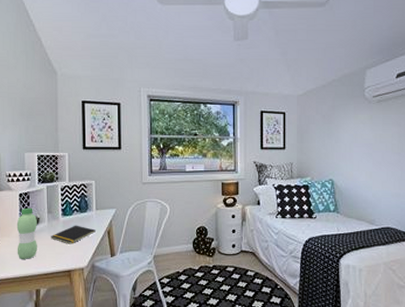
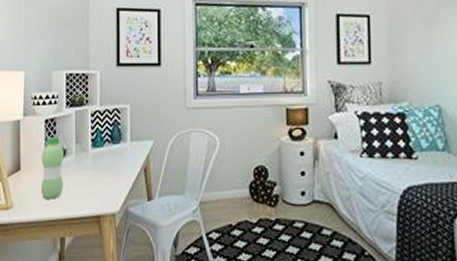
notepad: present [51,225,96,244] -> none [79,159,130,183]

